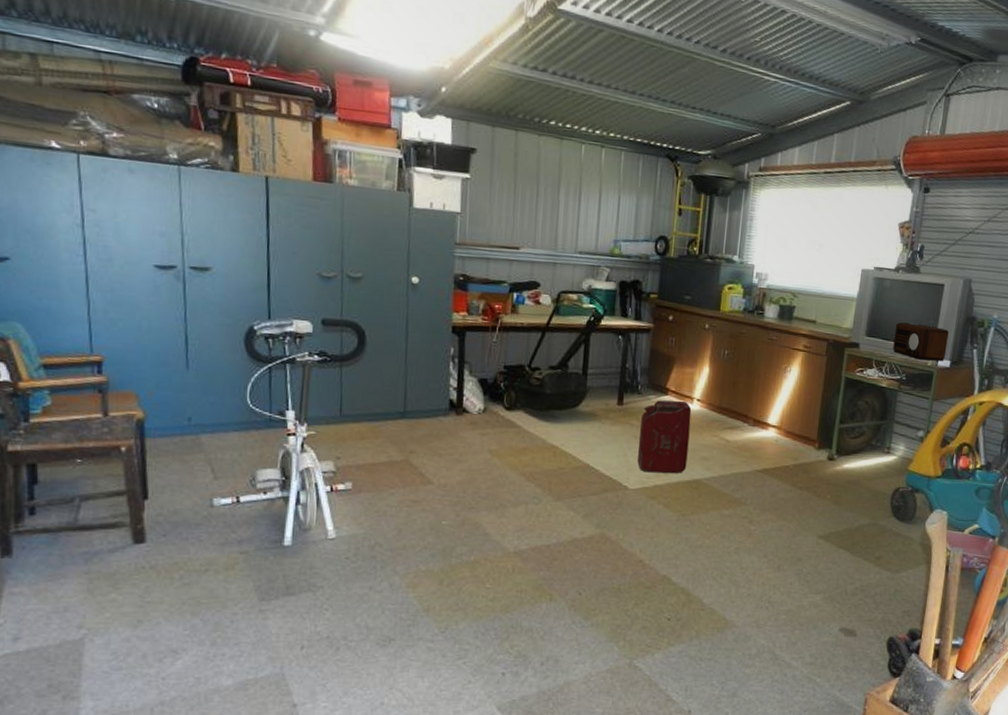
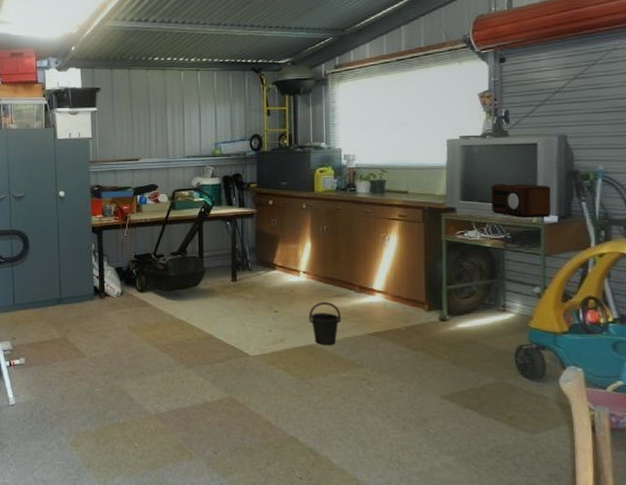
jerry can: present [638,400,692,473] -> none [253,274,301,340]
bucket: none [697,434,732,481] -> present [309,302,342,345]

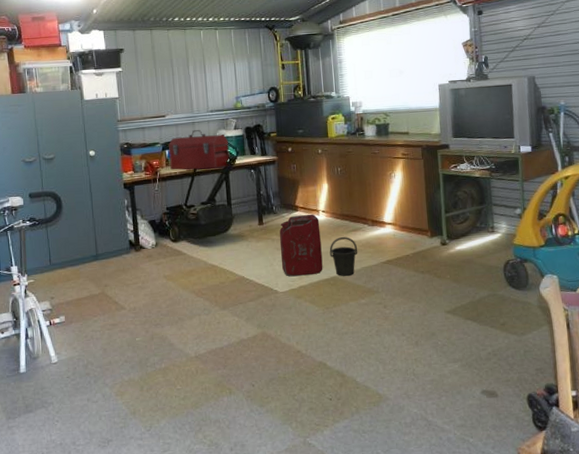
toolbox: none [140,176,205,219] -> present [168,130,231,170]
jerry can: none [253,274,301,340] -> present [279,214,323,277]
radio: present [491,184,551,217] -> none [477,120,526,150]

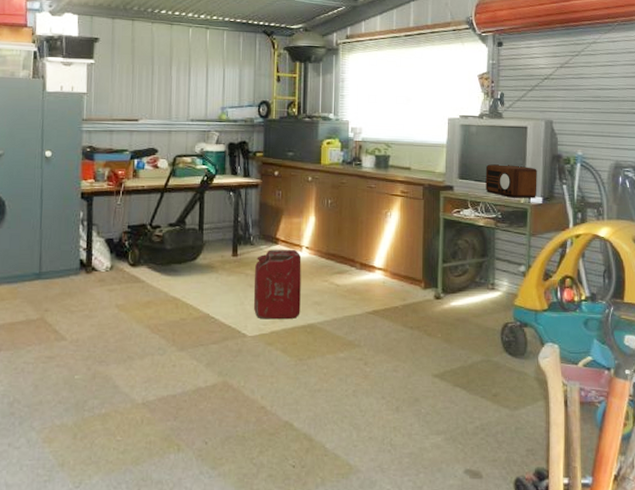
toolbox: present [168,130,231,170] -> none [137,140,208,187]
bucket: present [329,237,358,276] -> none [309,279,342,324]
radio: none [477,120,526,150] -> present [485,164,537,198]

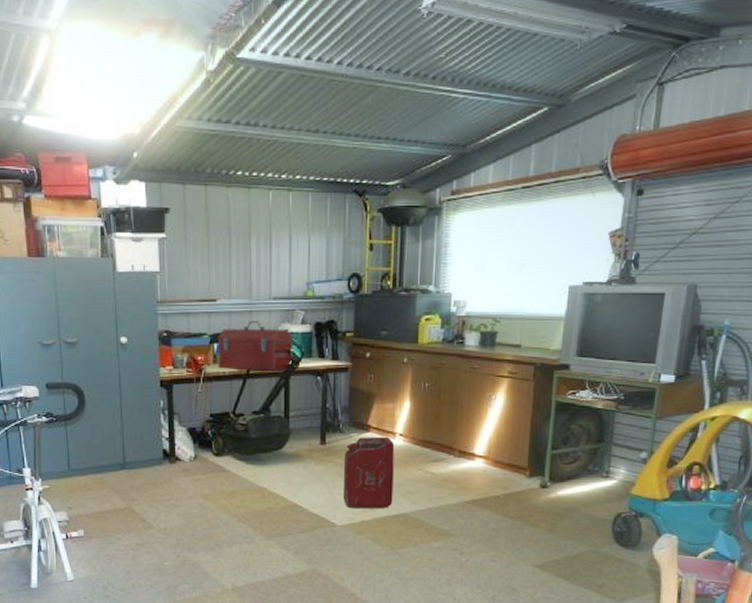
toolbox: none [137,140,208,187] -> present [218,321,293,372]
radio: present [485,164,537,198] -> none [607,338,672,377]

